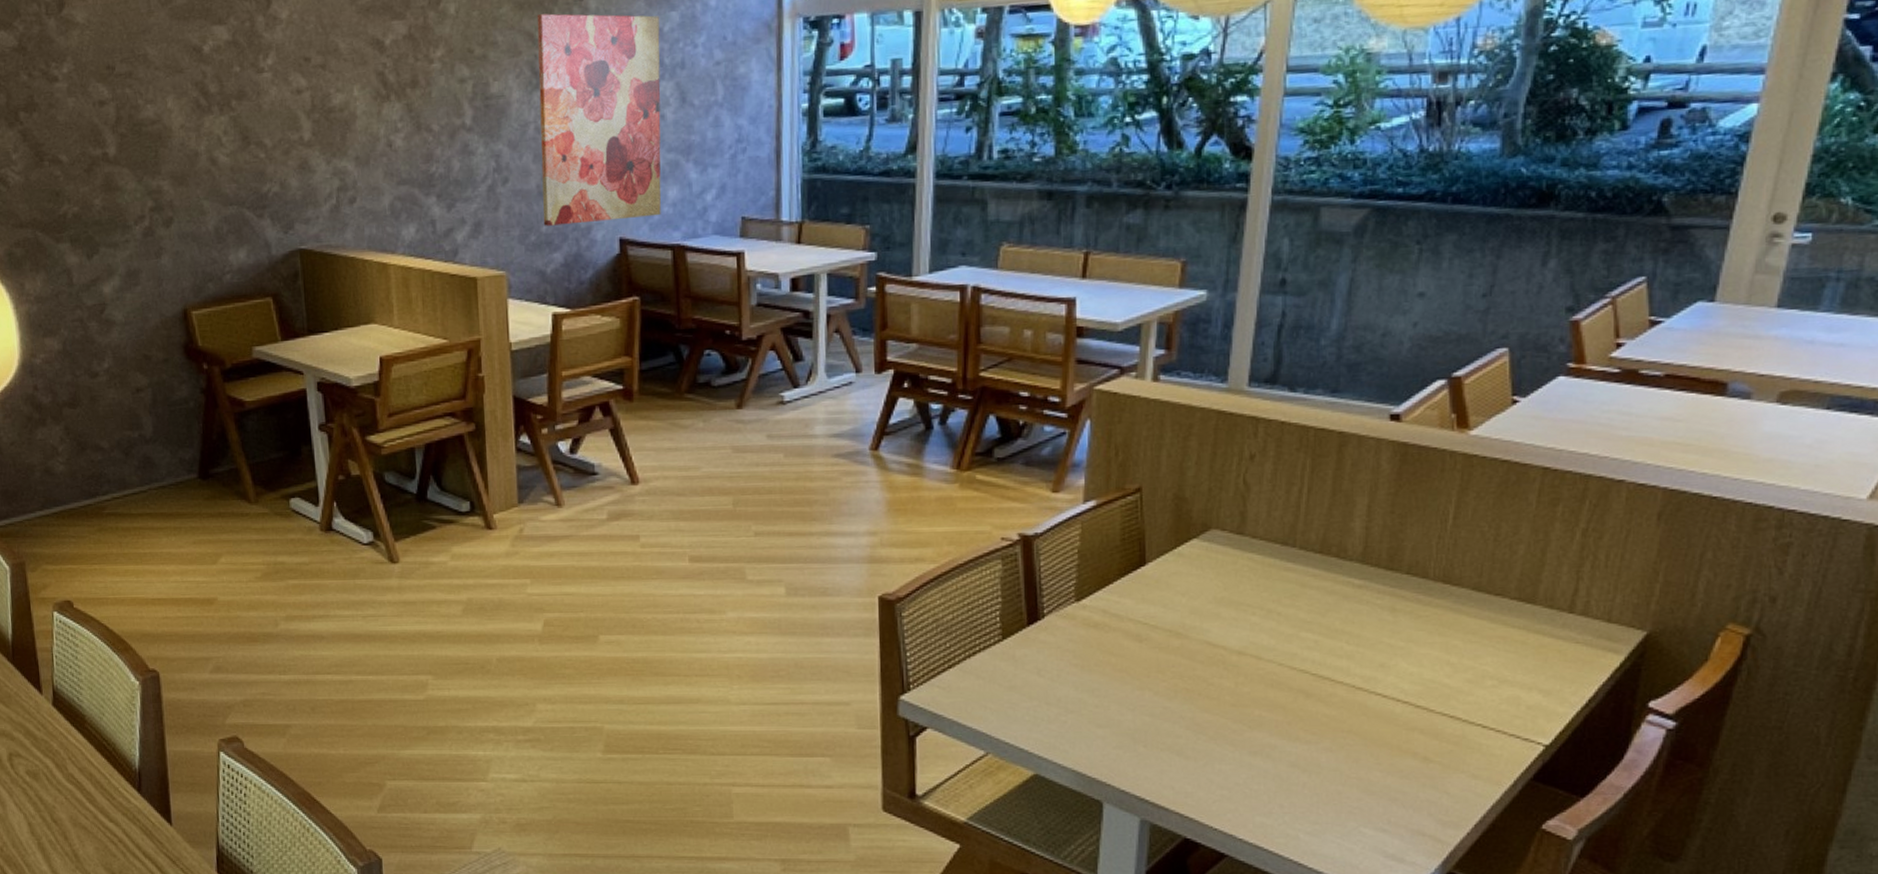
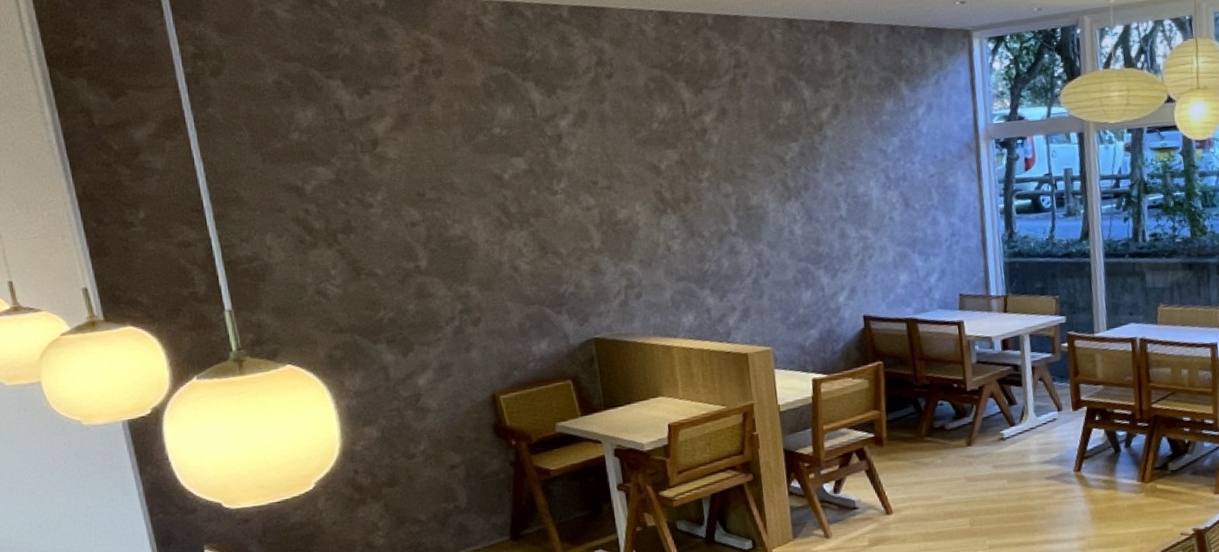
wall art: present [537,13,662,226] -> none [785,140,896,309]

